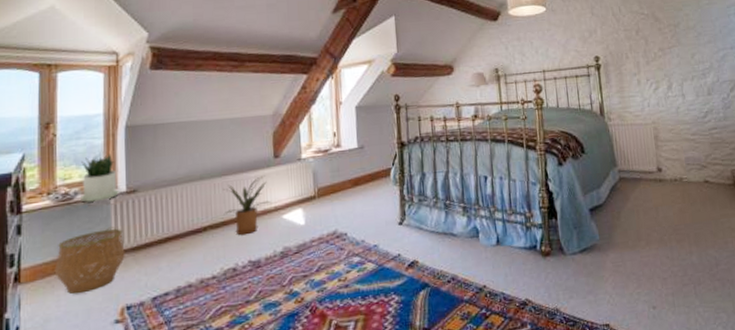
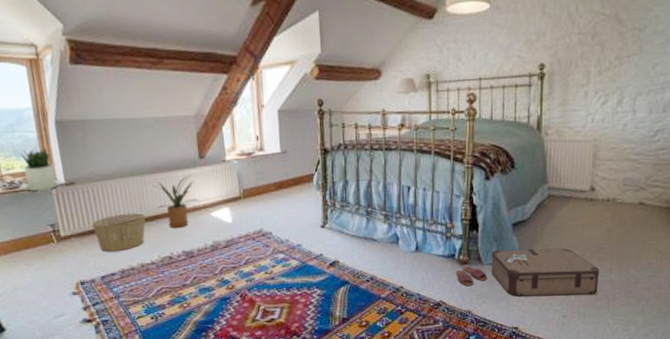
basket: present [54,227,125,294] -> none [13,214,73,269]
basket: none [150,220,212,268] -> present [92,213,146,252]
slippers: none [539,257,572,281] -> present [456,266,488,287]
suitcase: none [572,231,682,289] -> present [491,248,600,297]

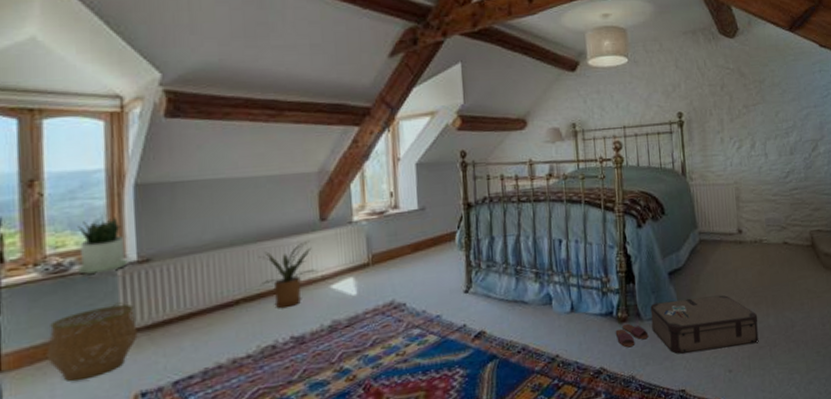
basket: none [13,214,73,269] -> present [46,302,138,382]
basket: present [92,213,146,252] -> none [169,292,245,348]

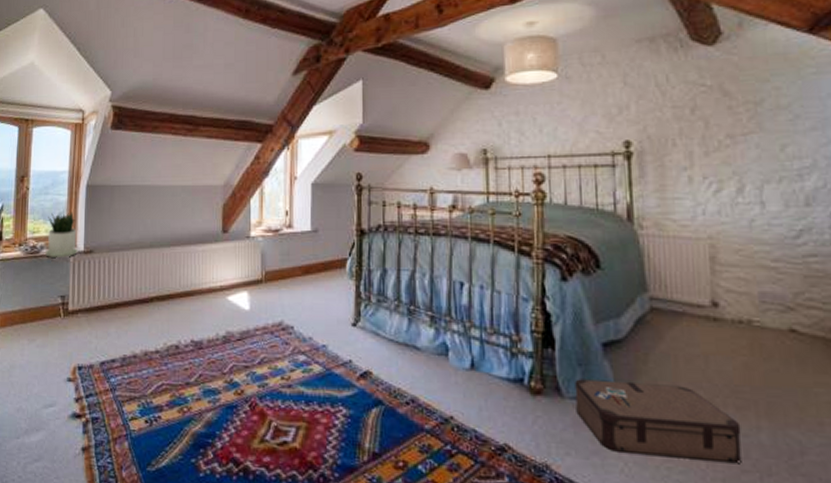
basket: present [46,302,138,382] -> none [21,285,80,346]
house plant: present [258,241,318,308] -> none [170,251,218,311]
slippers: present [615,323,649,348] -> none [525,397,571,428]

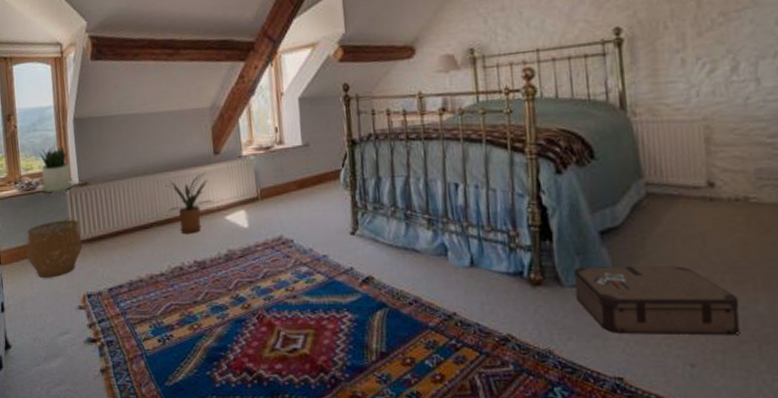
basket: none [21,285,80,346] -> present [26,218,83,279]
house plant: none [170,251,218,311] -> present [165,173,214,233]

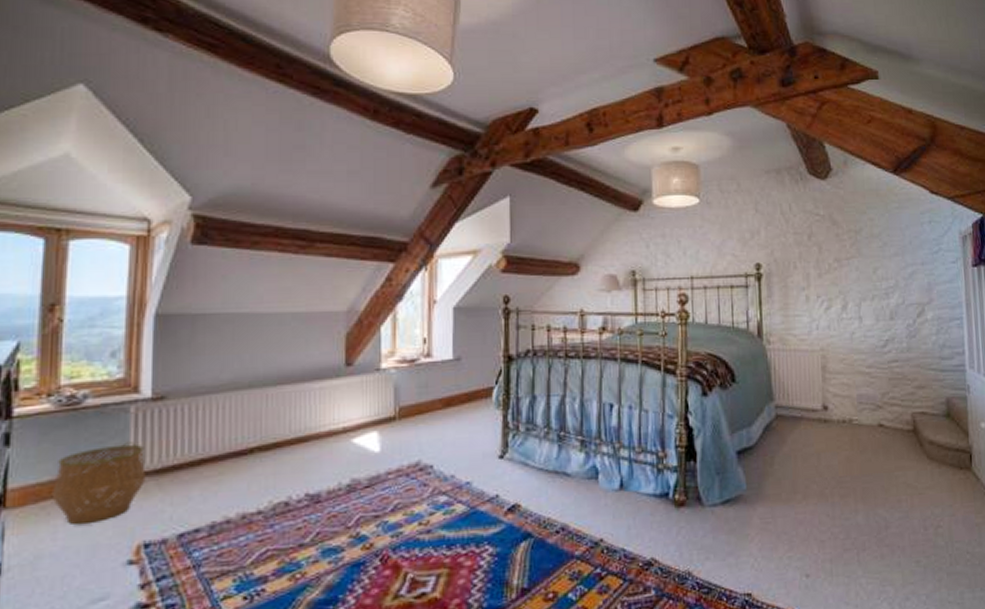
planter: present [39,146,73,193] -> none [89,348,142,409]
house plant: present [165,173,214,233] -> none [276,387,340,460]
suitcase: present [573,266,740,336] -> none [713,482,844,550]

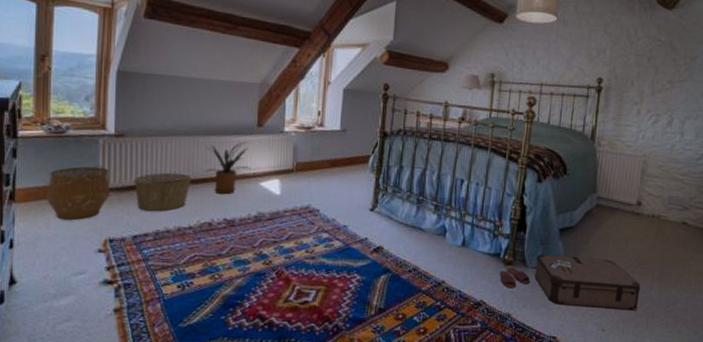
basket: none [180,439,260,497] -> present [134,172,192,212]
house plant: none [276,387,340,460] -> present [204,141,251,194]
slippers: none [670,508,710,537] -> present [499,267,531,289]
suitcase: none [713,482,844,550] -> present [535,254,641,311]

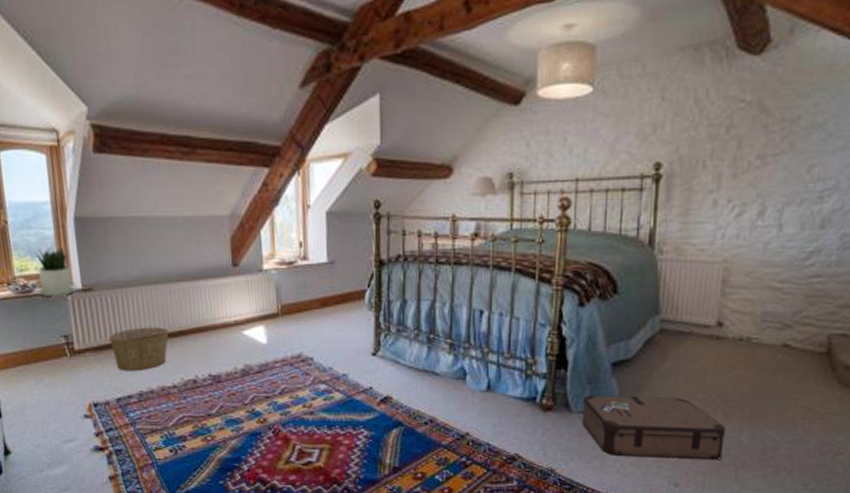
basket: present [45,165,111,221] -> none [23,324,87,386]
planter: none [70,95,108,139] -> present [35,247,75,296]
house plant: present [204,141,251,194] -> none [178,285,232,346]
slippers: present [499,267,531,289] -> none [536,413,577,439]

